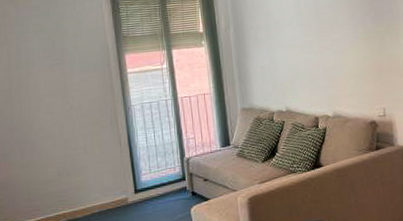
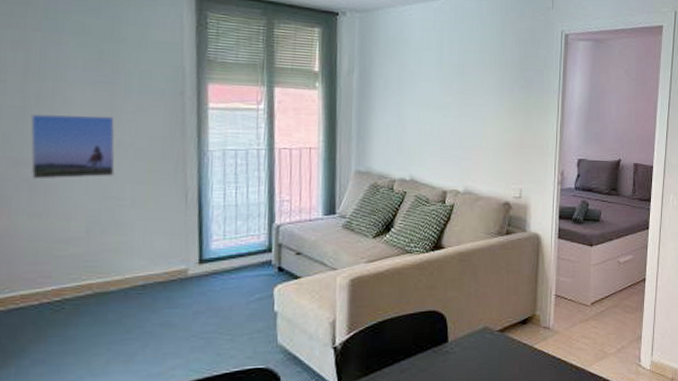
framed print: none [15,88,71,140] -> present [30,114,115,180]

